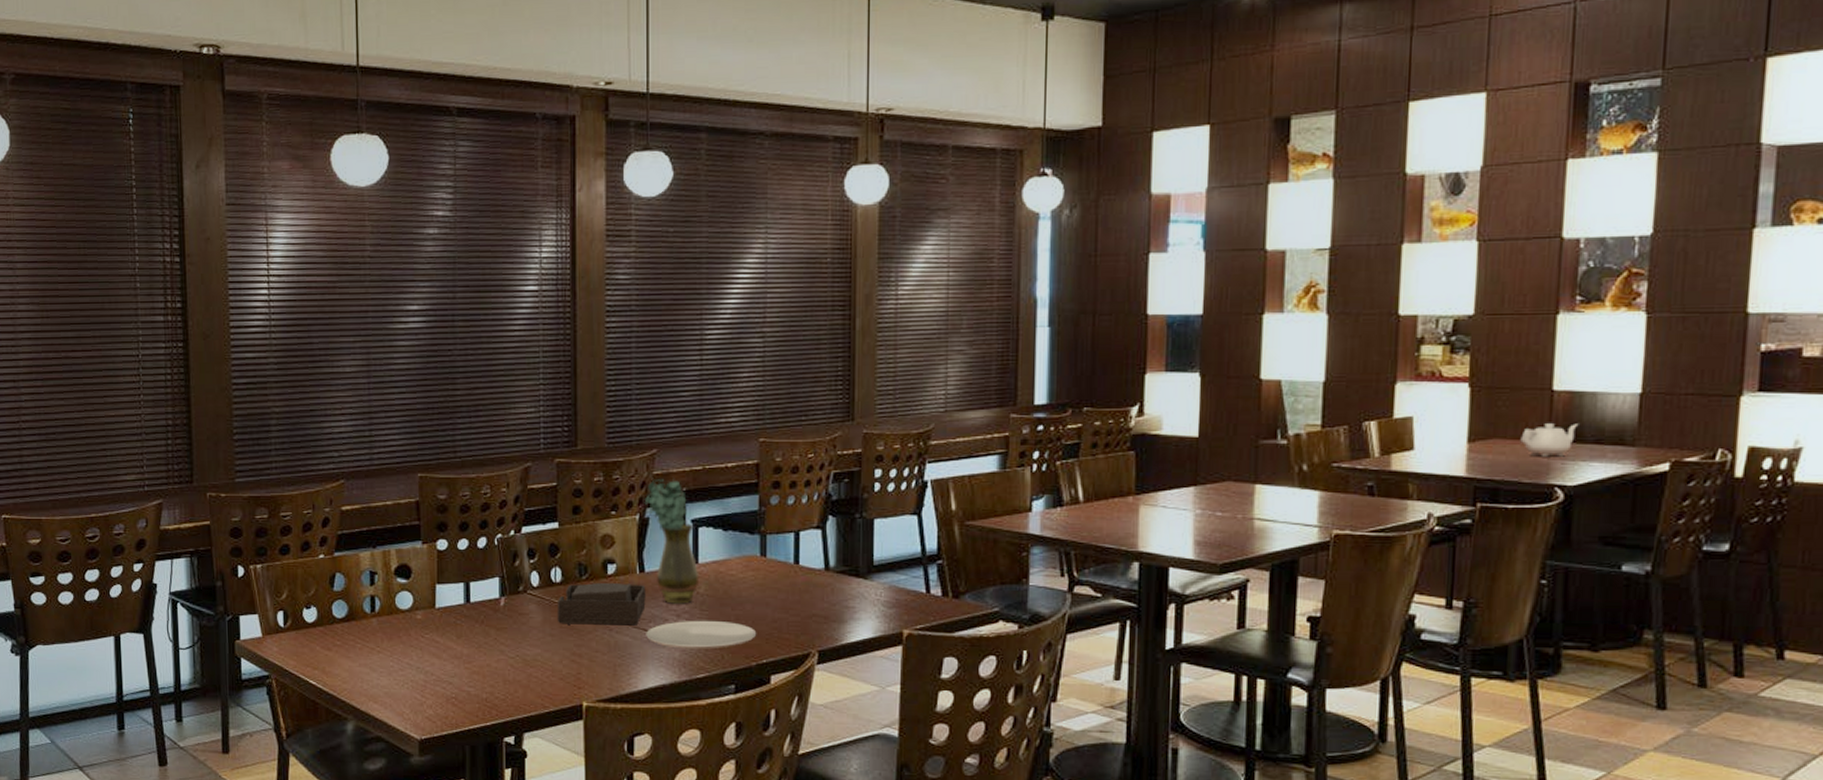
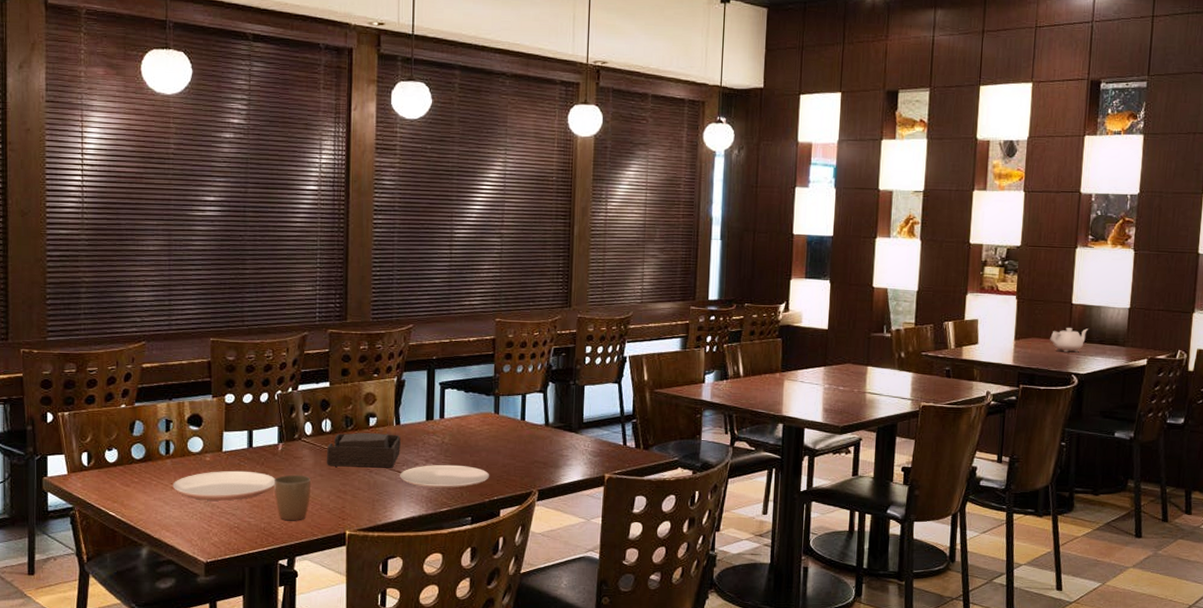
plate: none [379,630,498,667] -> present [172,470,276,501]
cup: none [495,634,540,690] -> present [273,474,312,521]
vase: present [645,475,700,604] -> none [402,345,445,451]

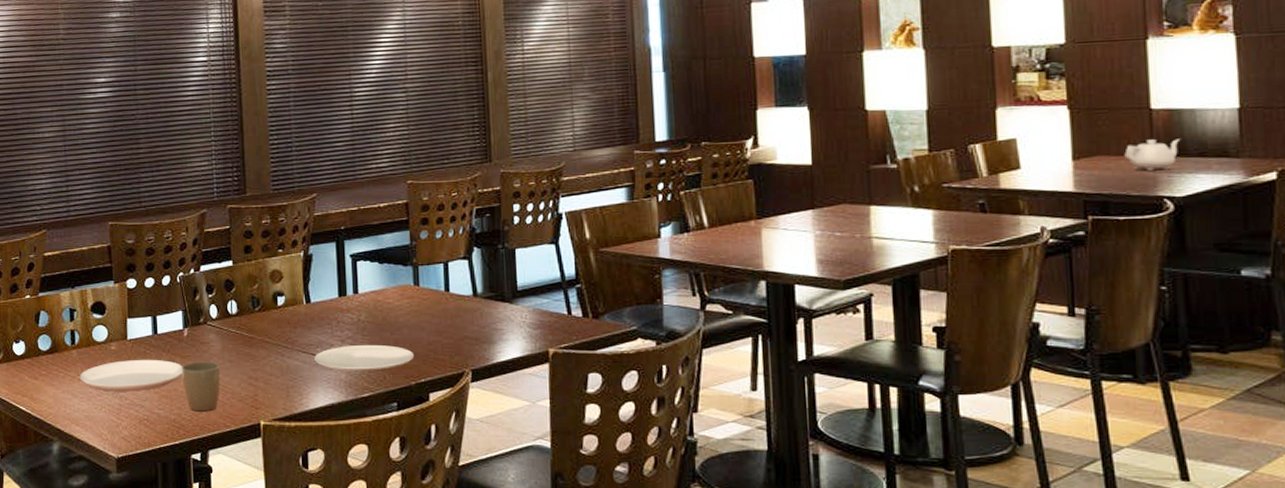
napkin holder: present [326,433,401,468] -> none [234,313,313,351]

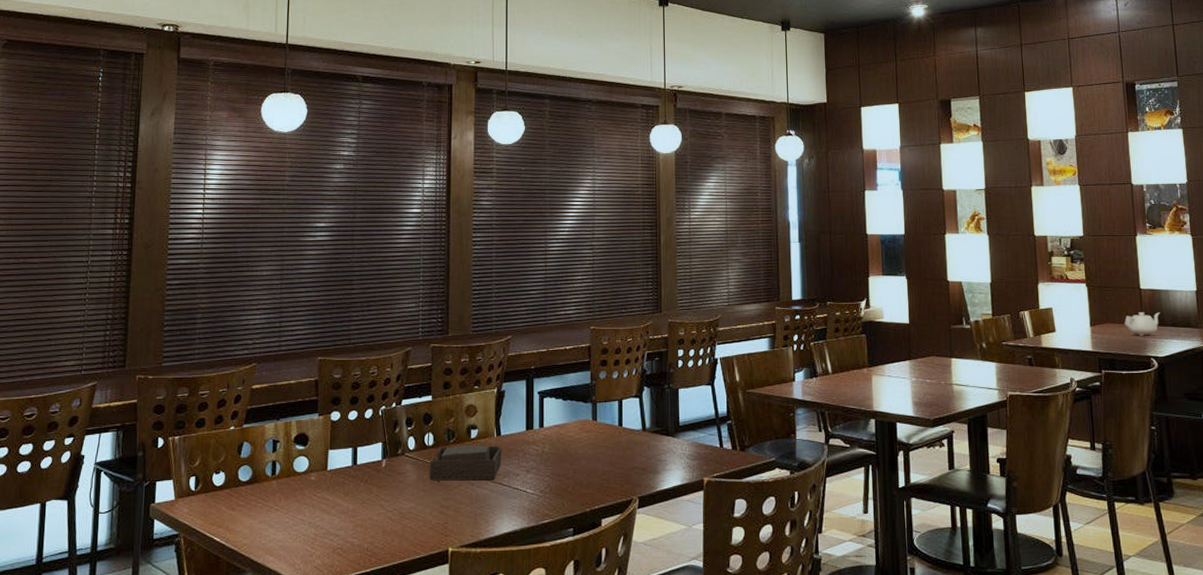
plate: present [79,359,183,392] -> none [277,489,379,521]
cup: present [181,361,221,412] -> none [377,491,415,540]
napkin holder: none [234,313,313,351] -> present [429,445,502,481]
plate: present [314,344,415,371] -> none [501,474,590,499]

